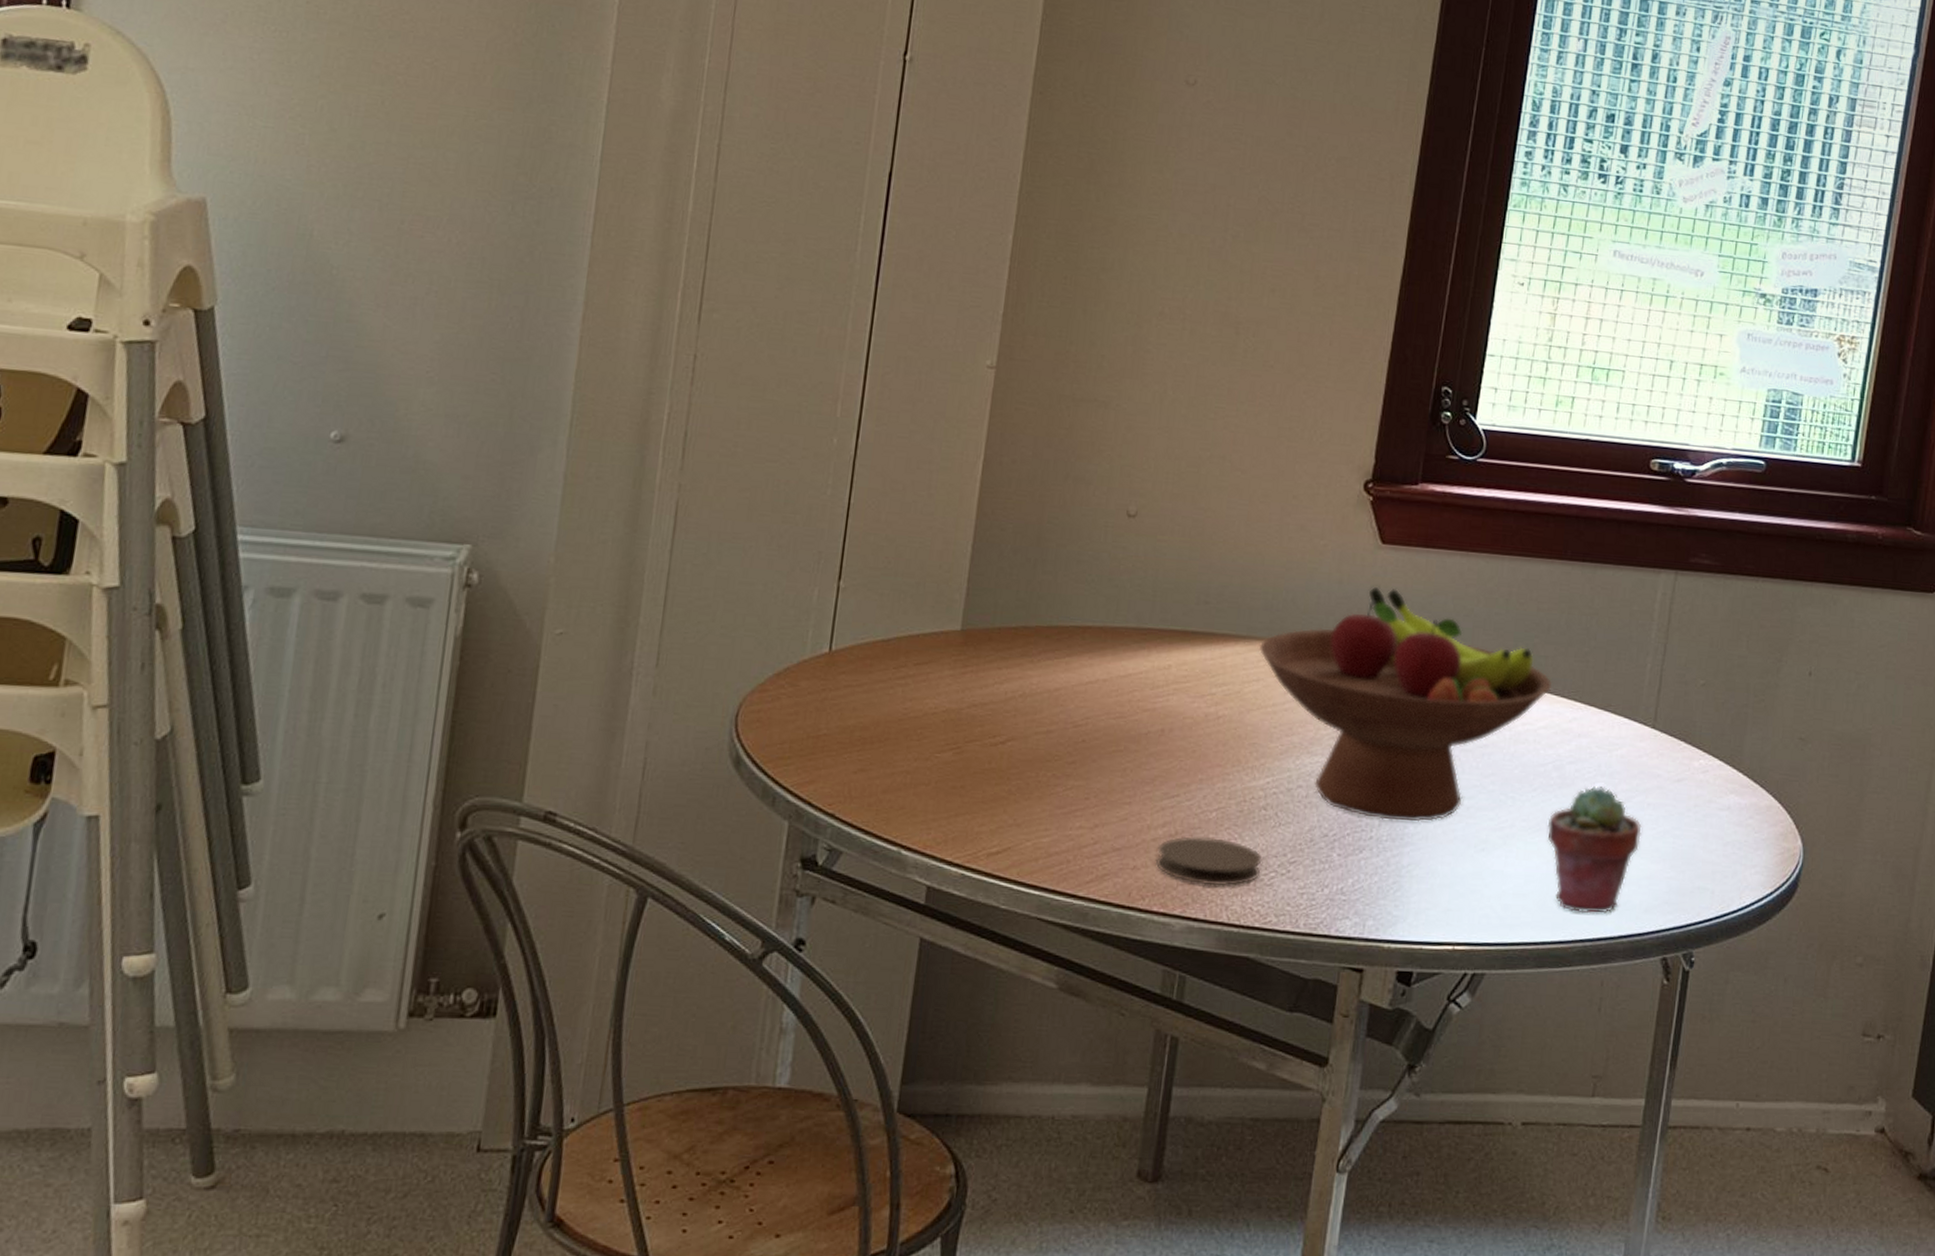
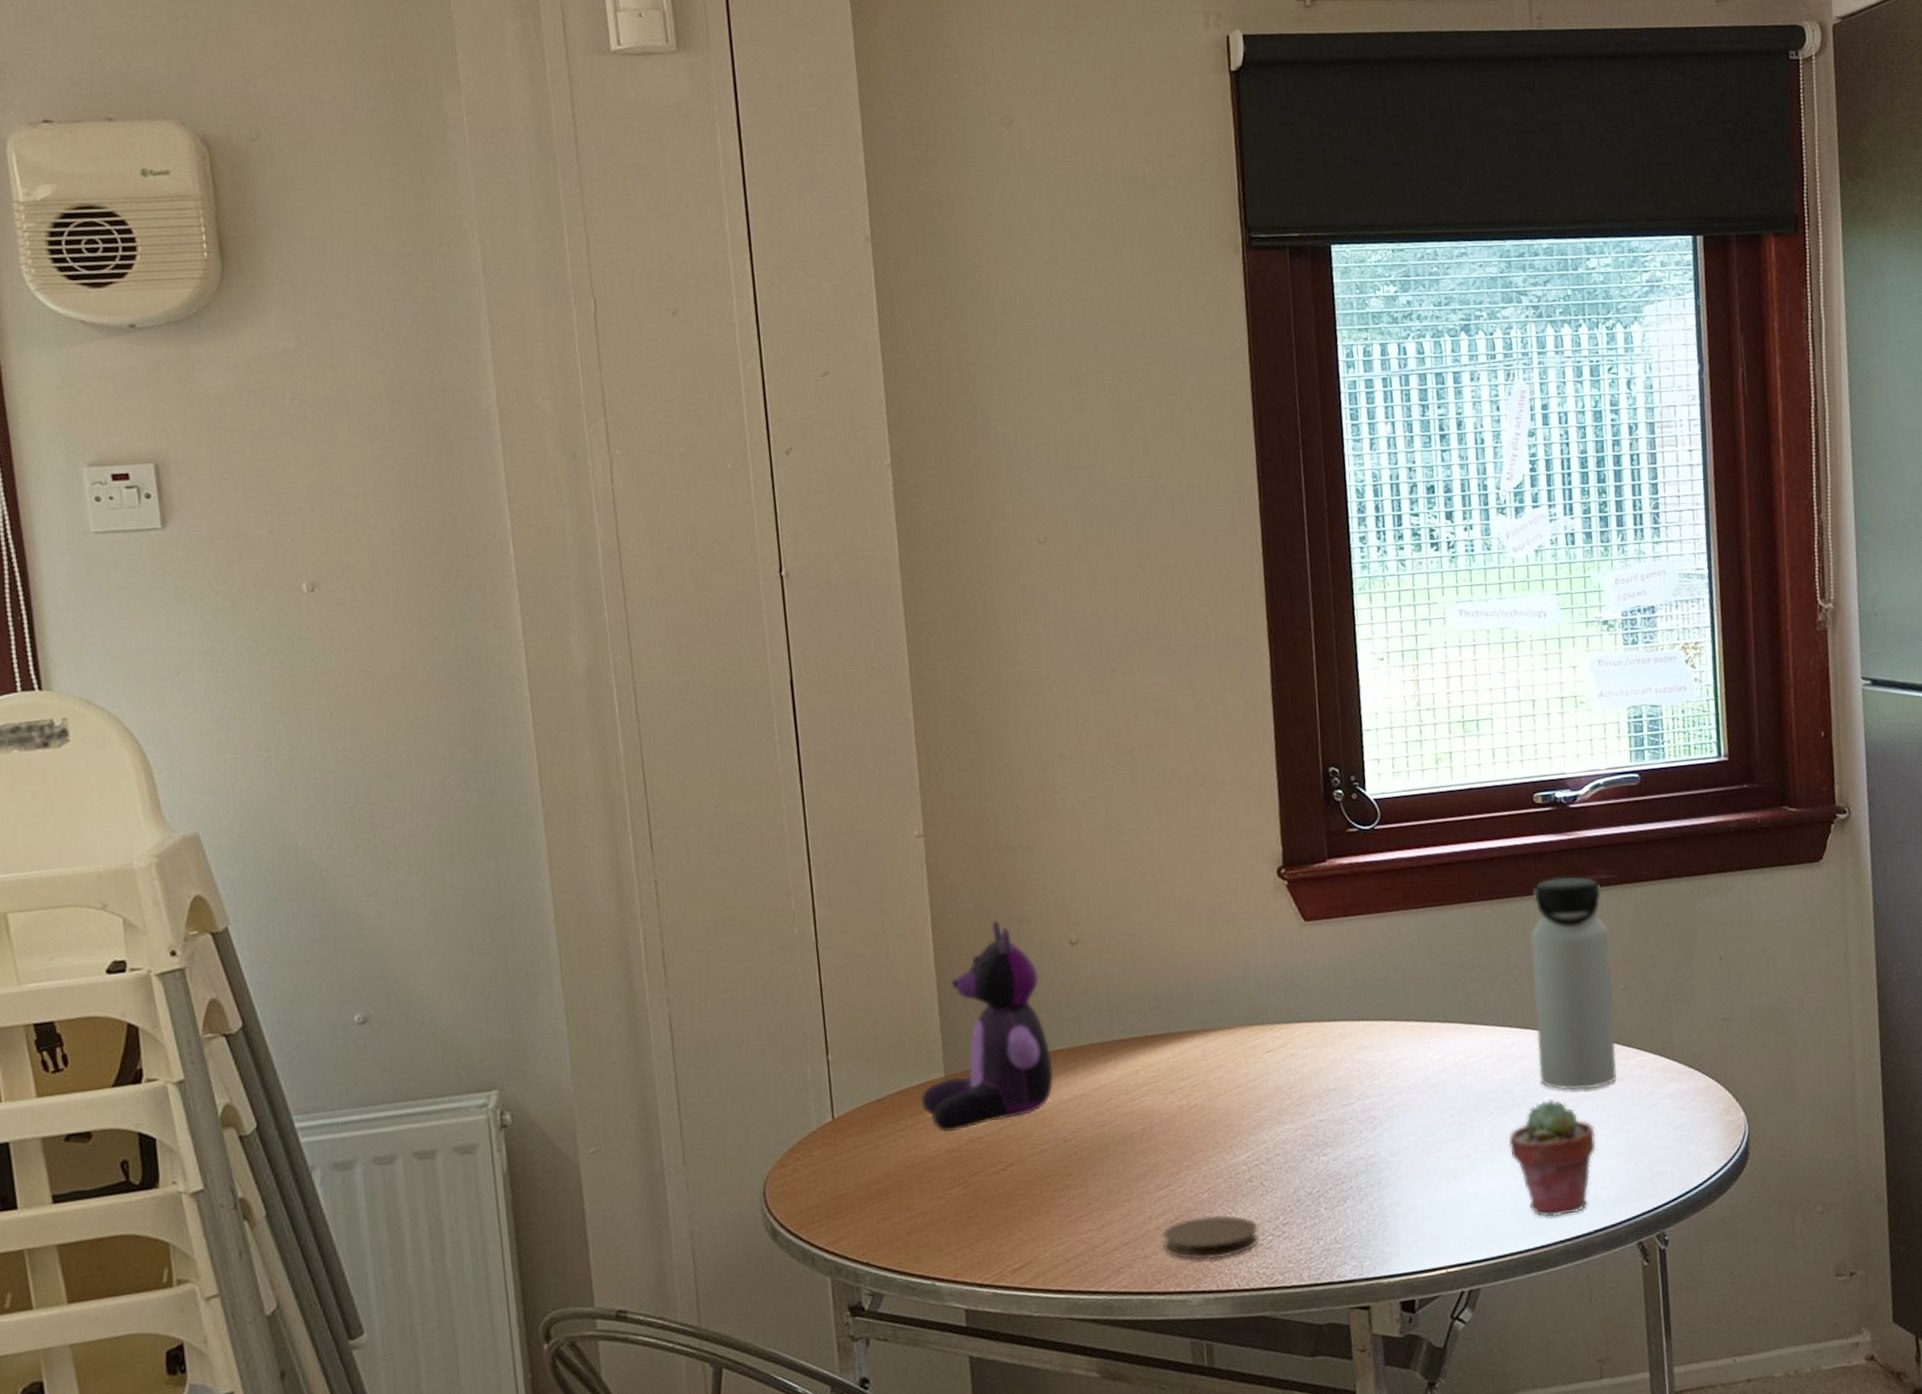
stuffed animal: none [929,473,1087,692] -> present [920,920,1054,1133]
fruit bowl: present [1258,587,1551,822] -> none [1213,960,1486,1169]
water bottle: none [1595,552,1700,785] -> present [1530,876,1618,1091]

